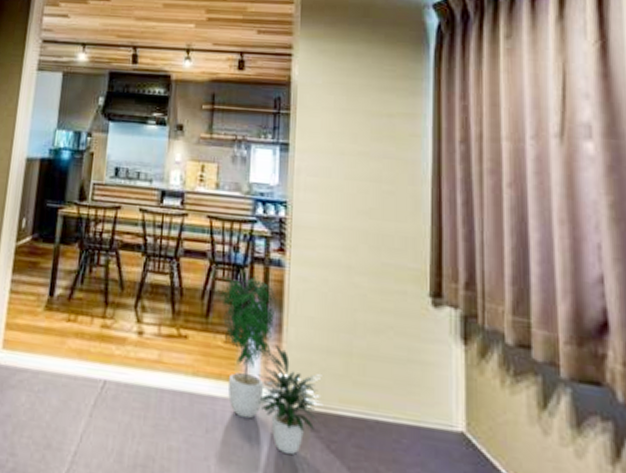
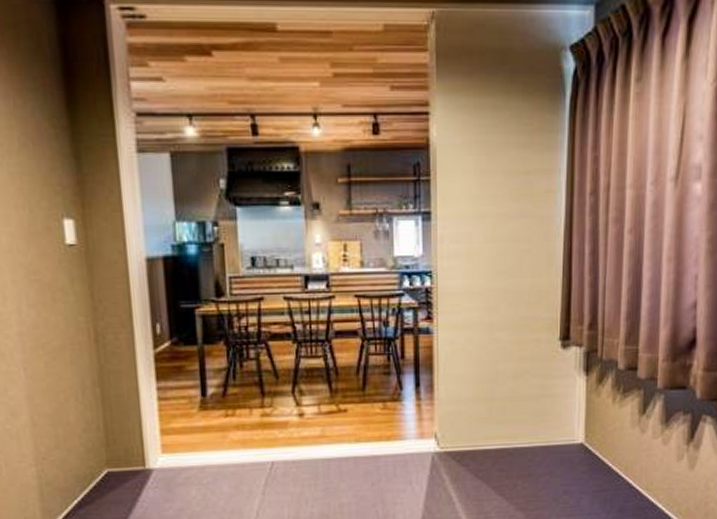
potted plant: present [220,271,323,455] -> none [374,343,471,489]

